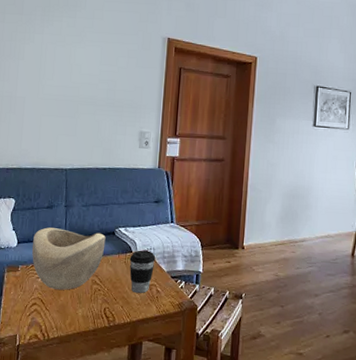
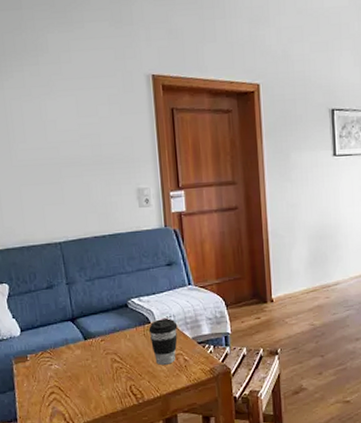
decorative bowl: present [31,227,106,290] -> none [37,307,120,374]

